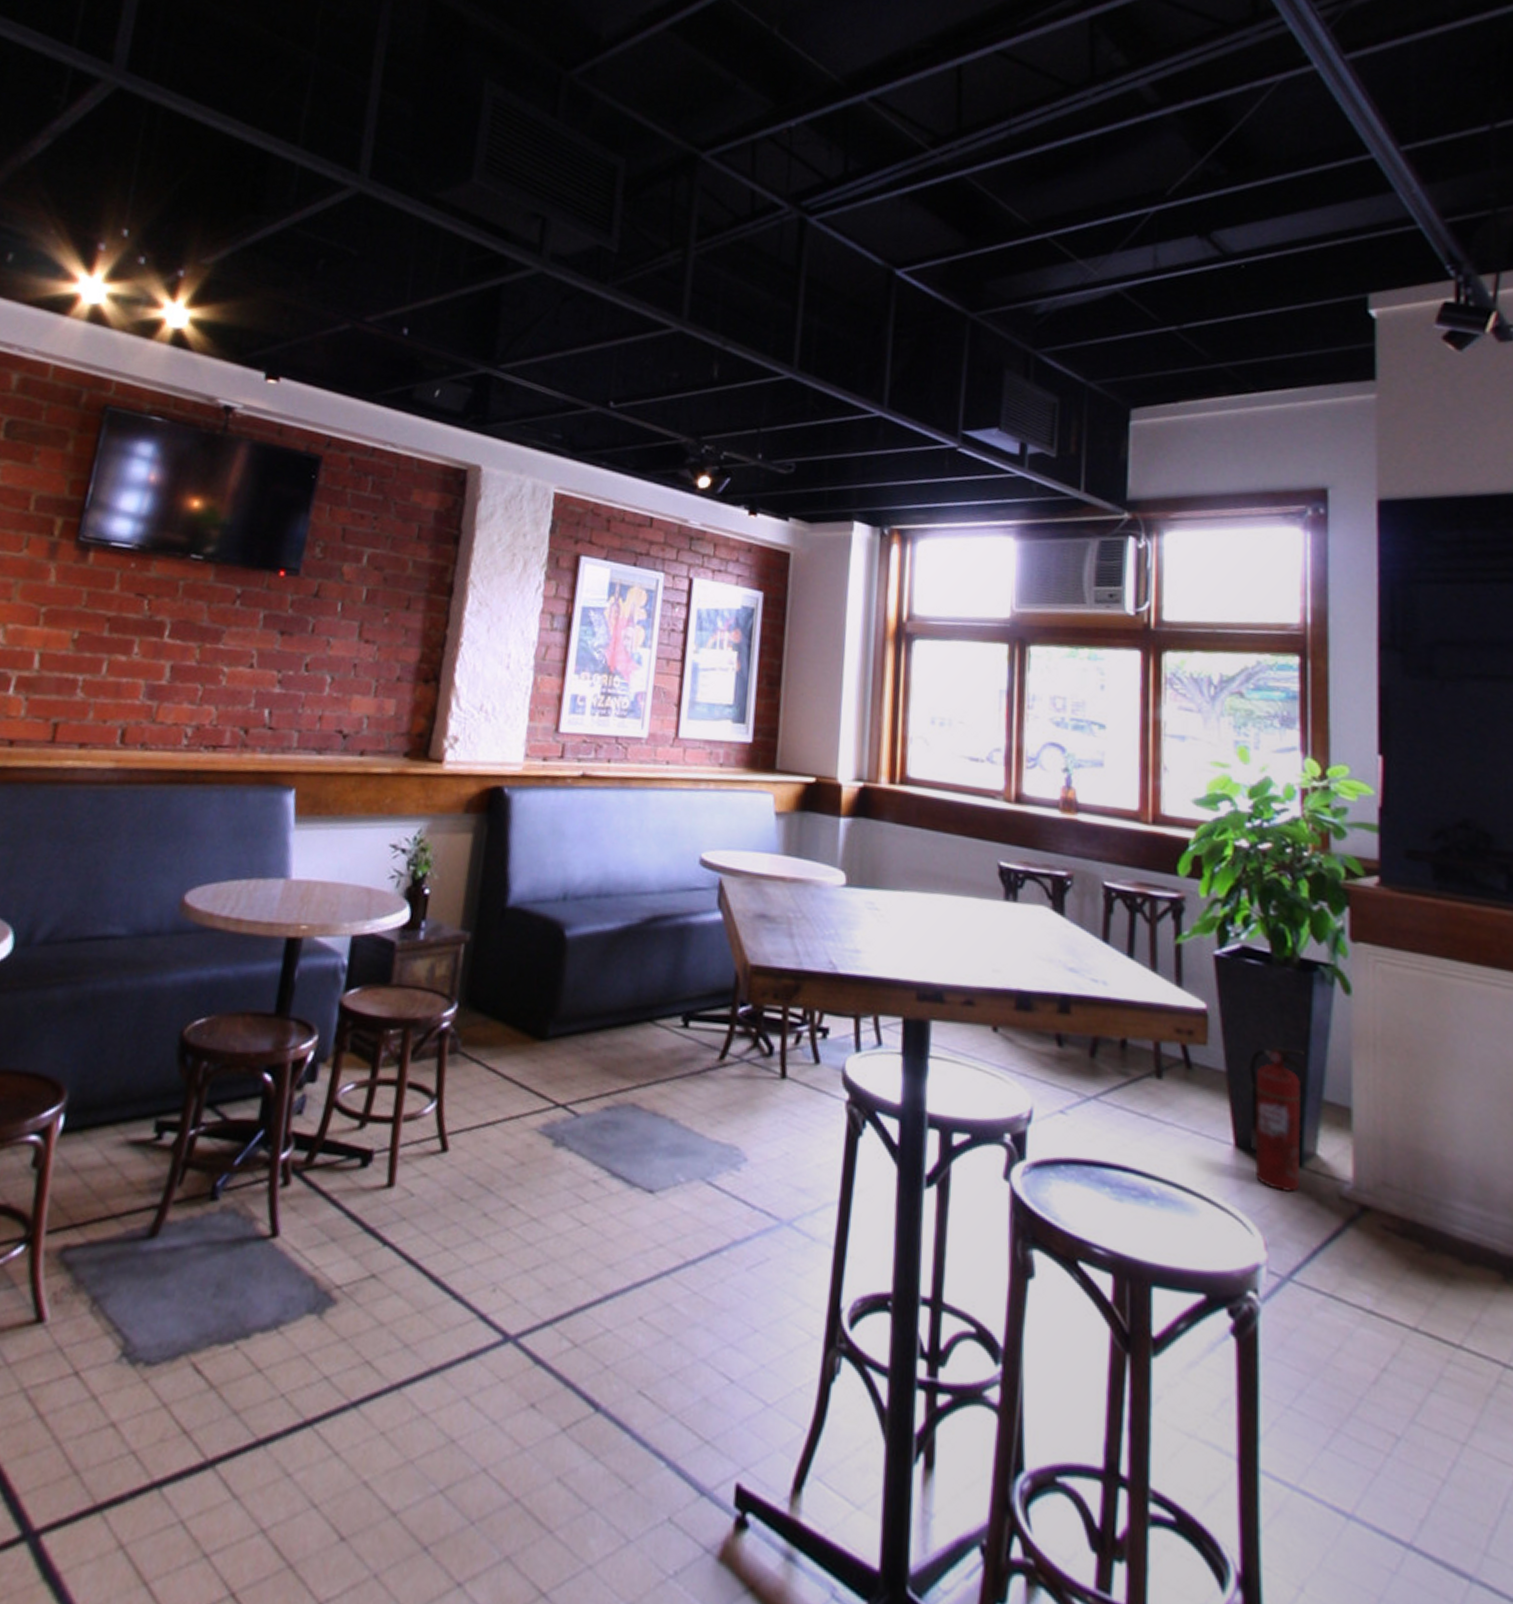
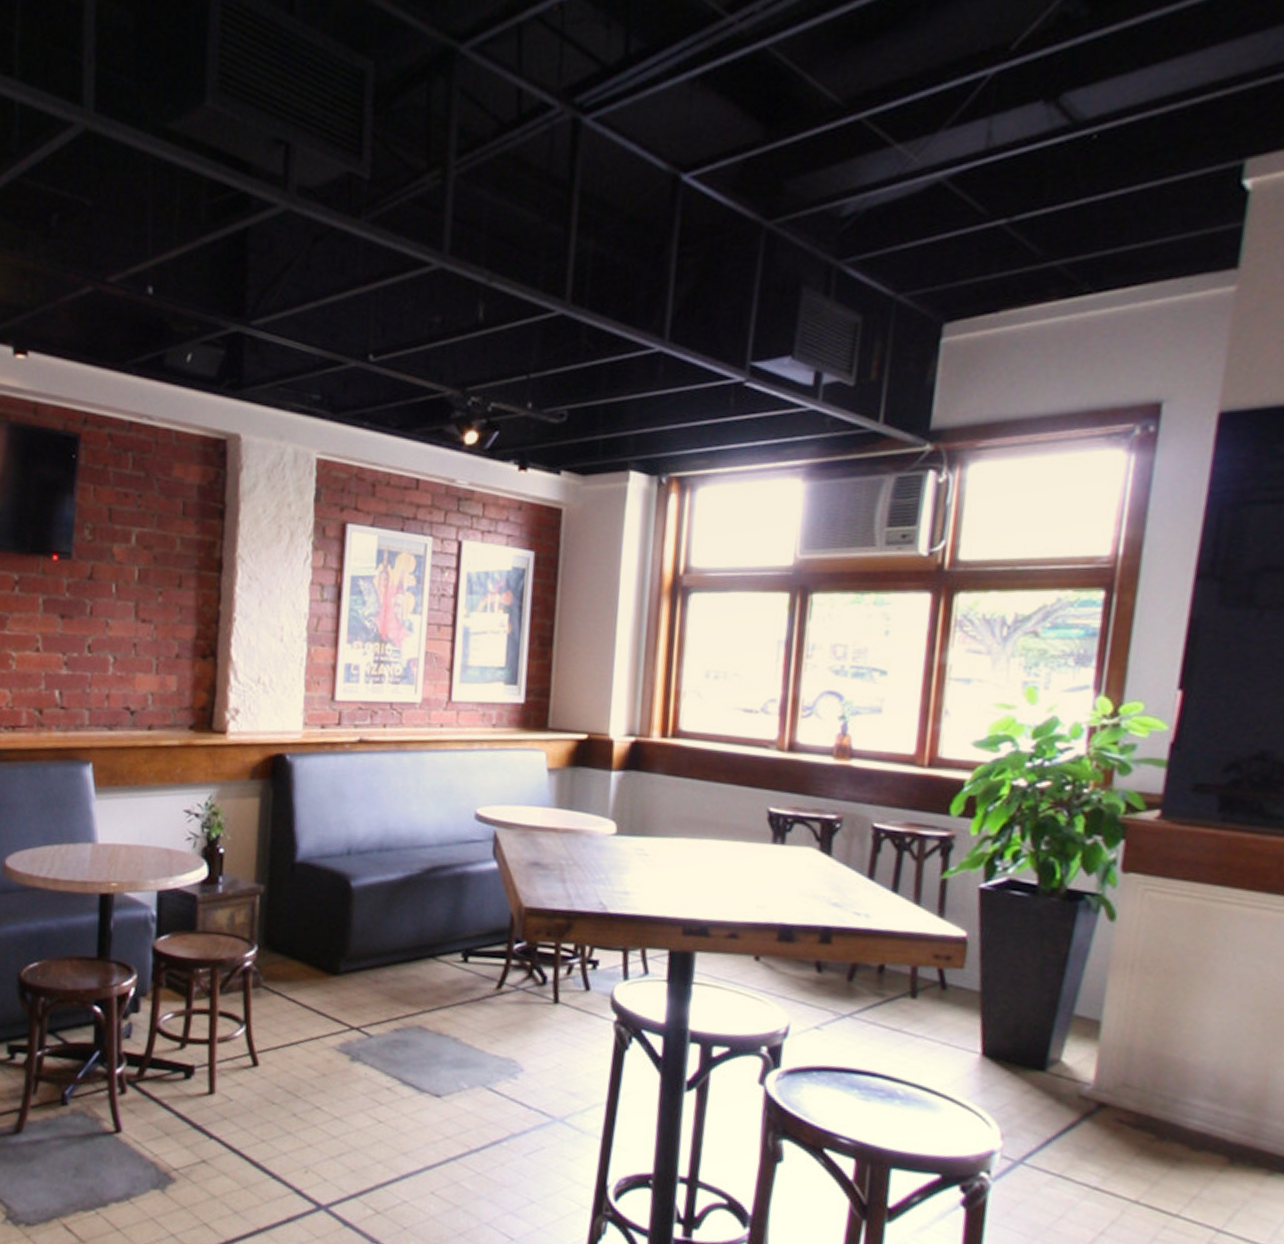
fire extinguisher: present [1249,1046,1307,1192] -> none [997,968,1061,1092]

